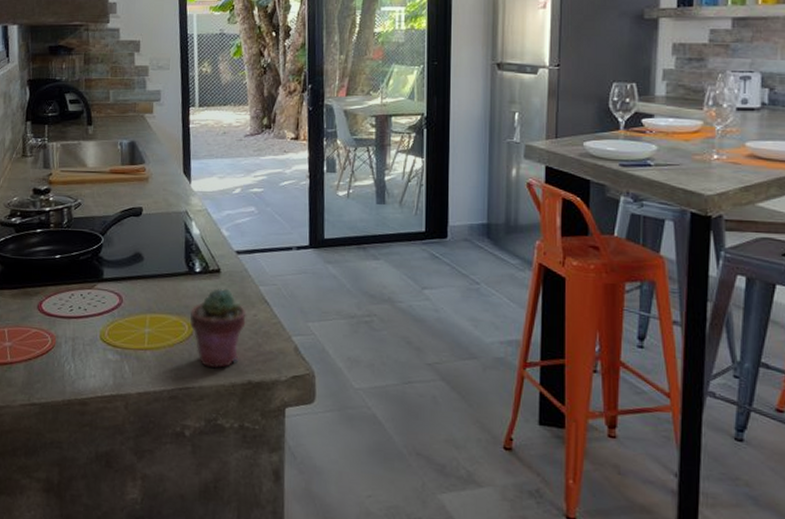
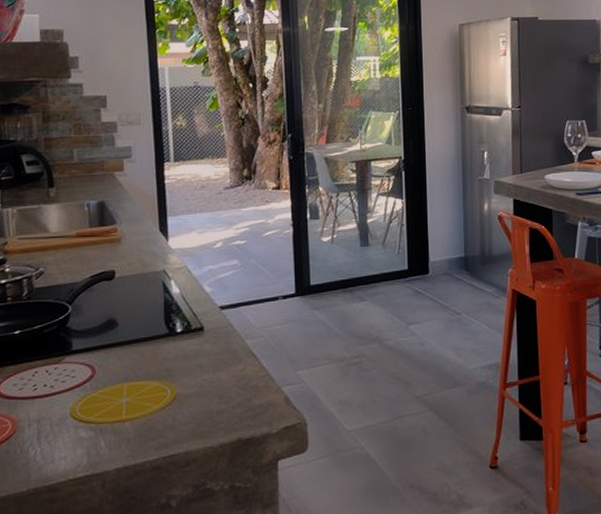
potted succulent: present [190,288,246,369] -> none [172,347,233,431]

